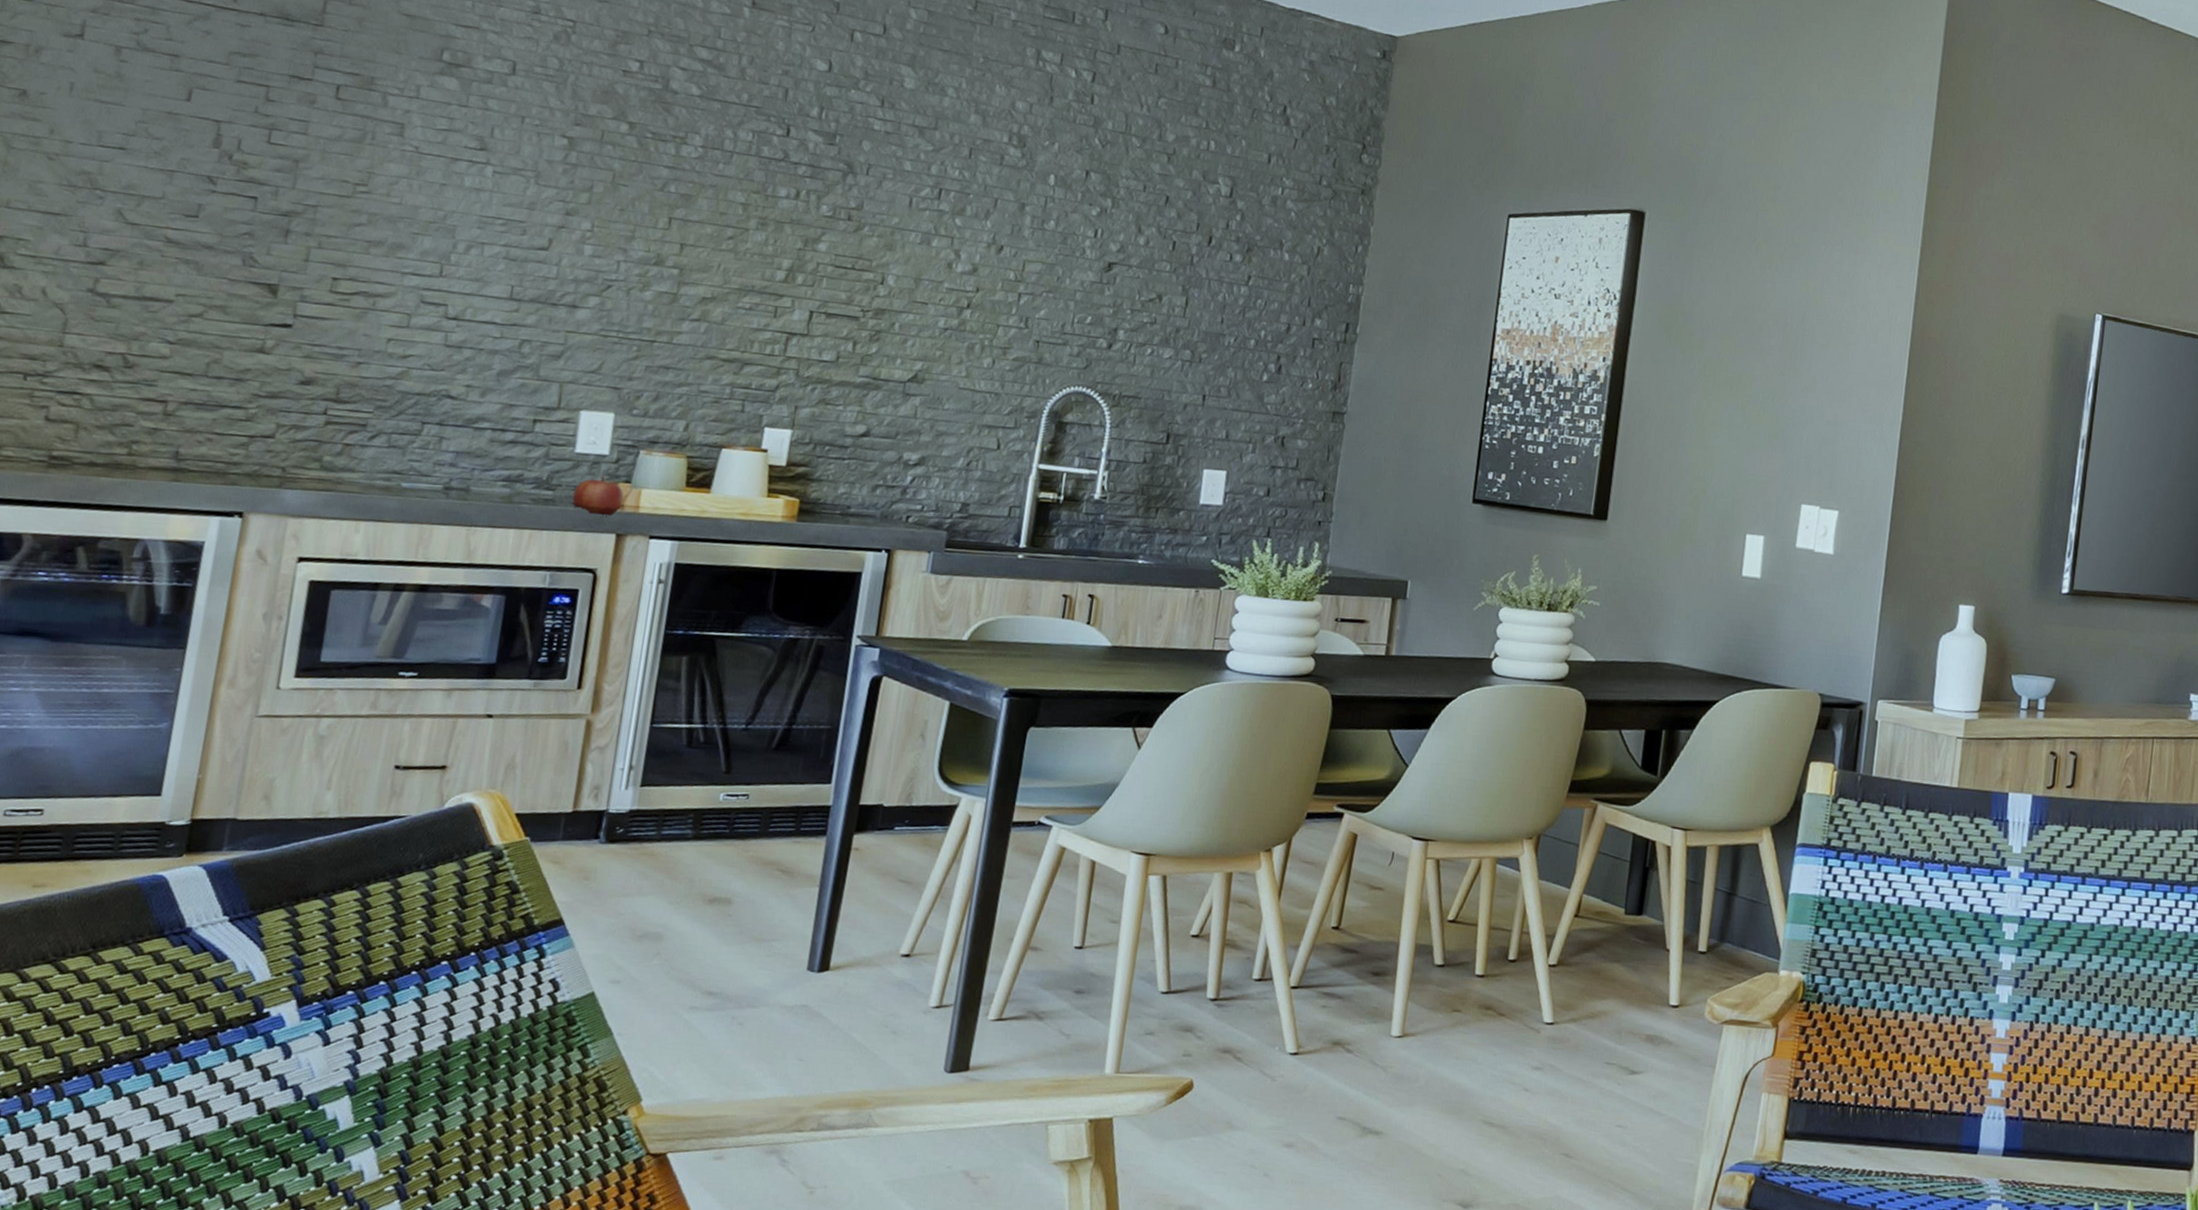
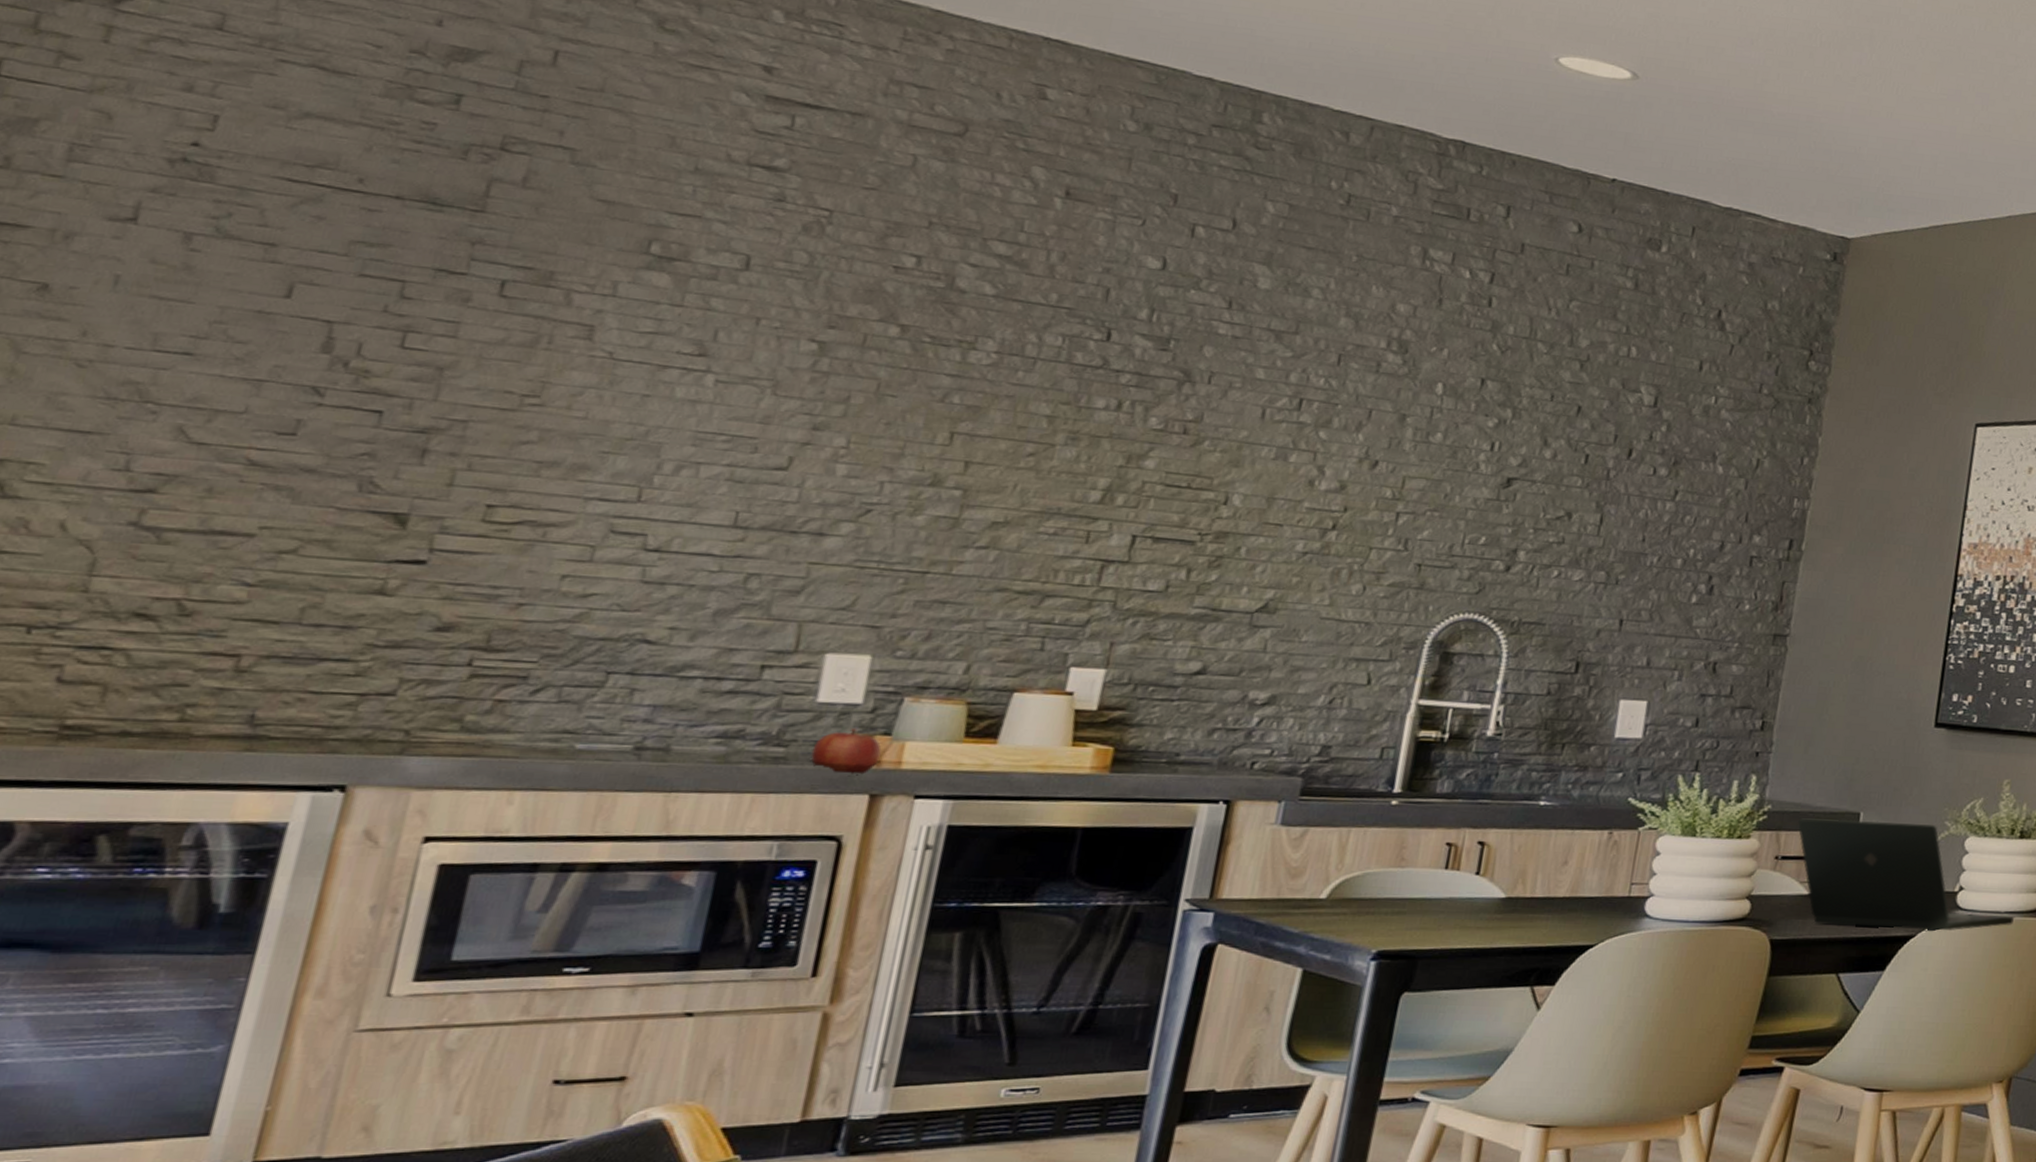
laptop: none [1354,584,1543,695] -> present [1798,818,2015,931]

